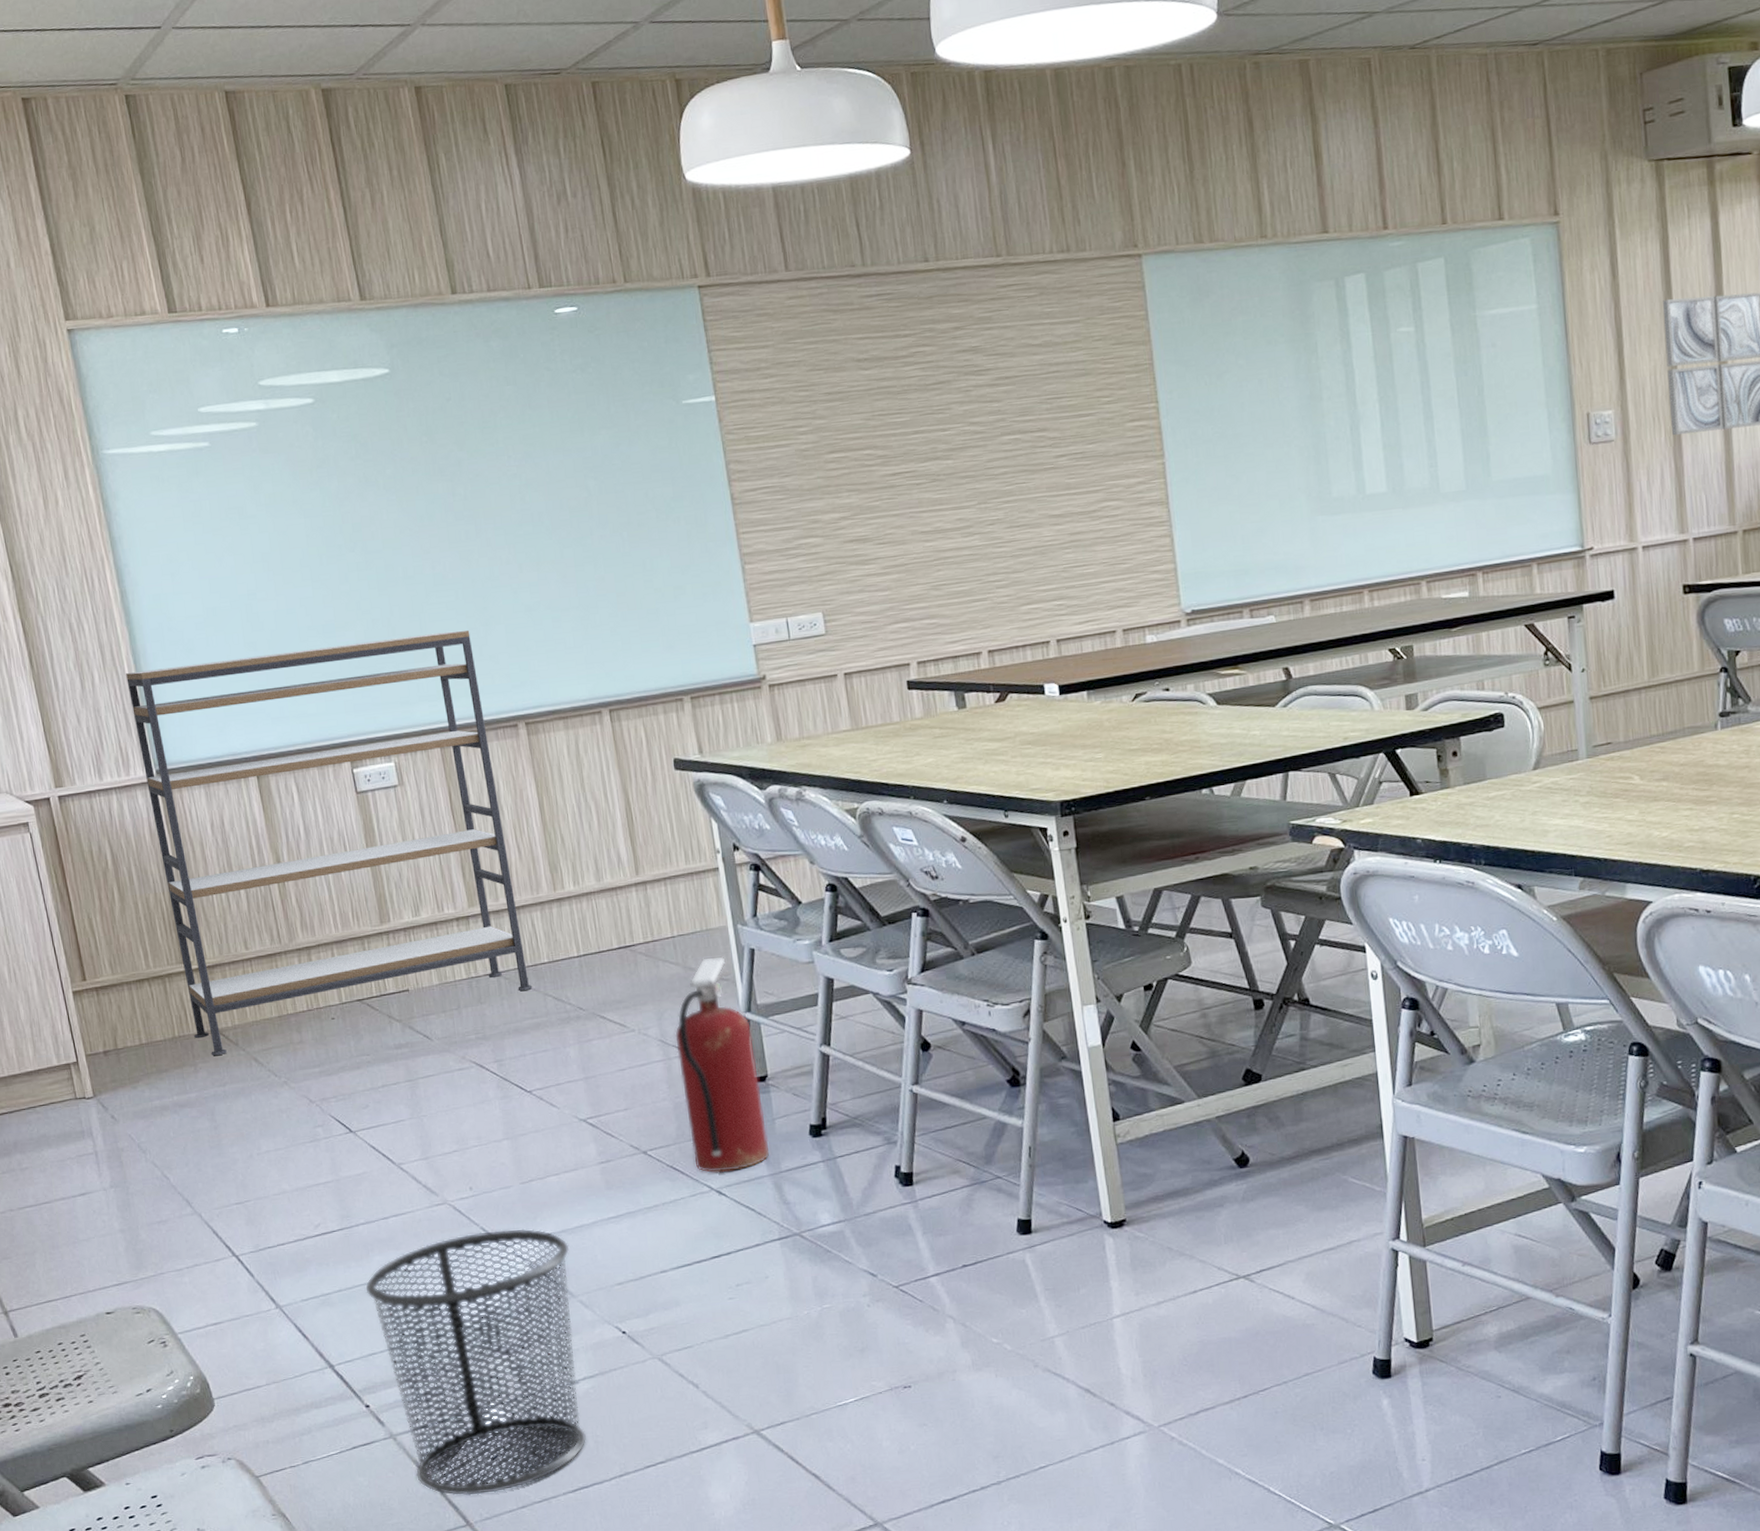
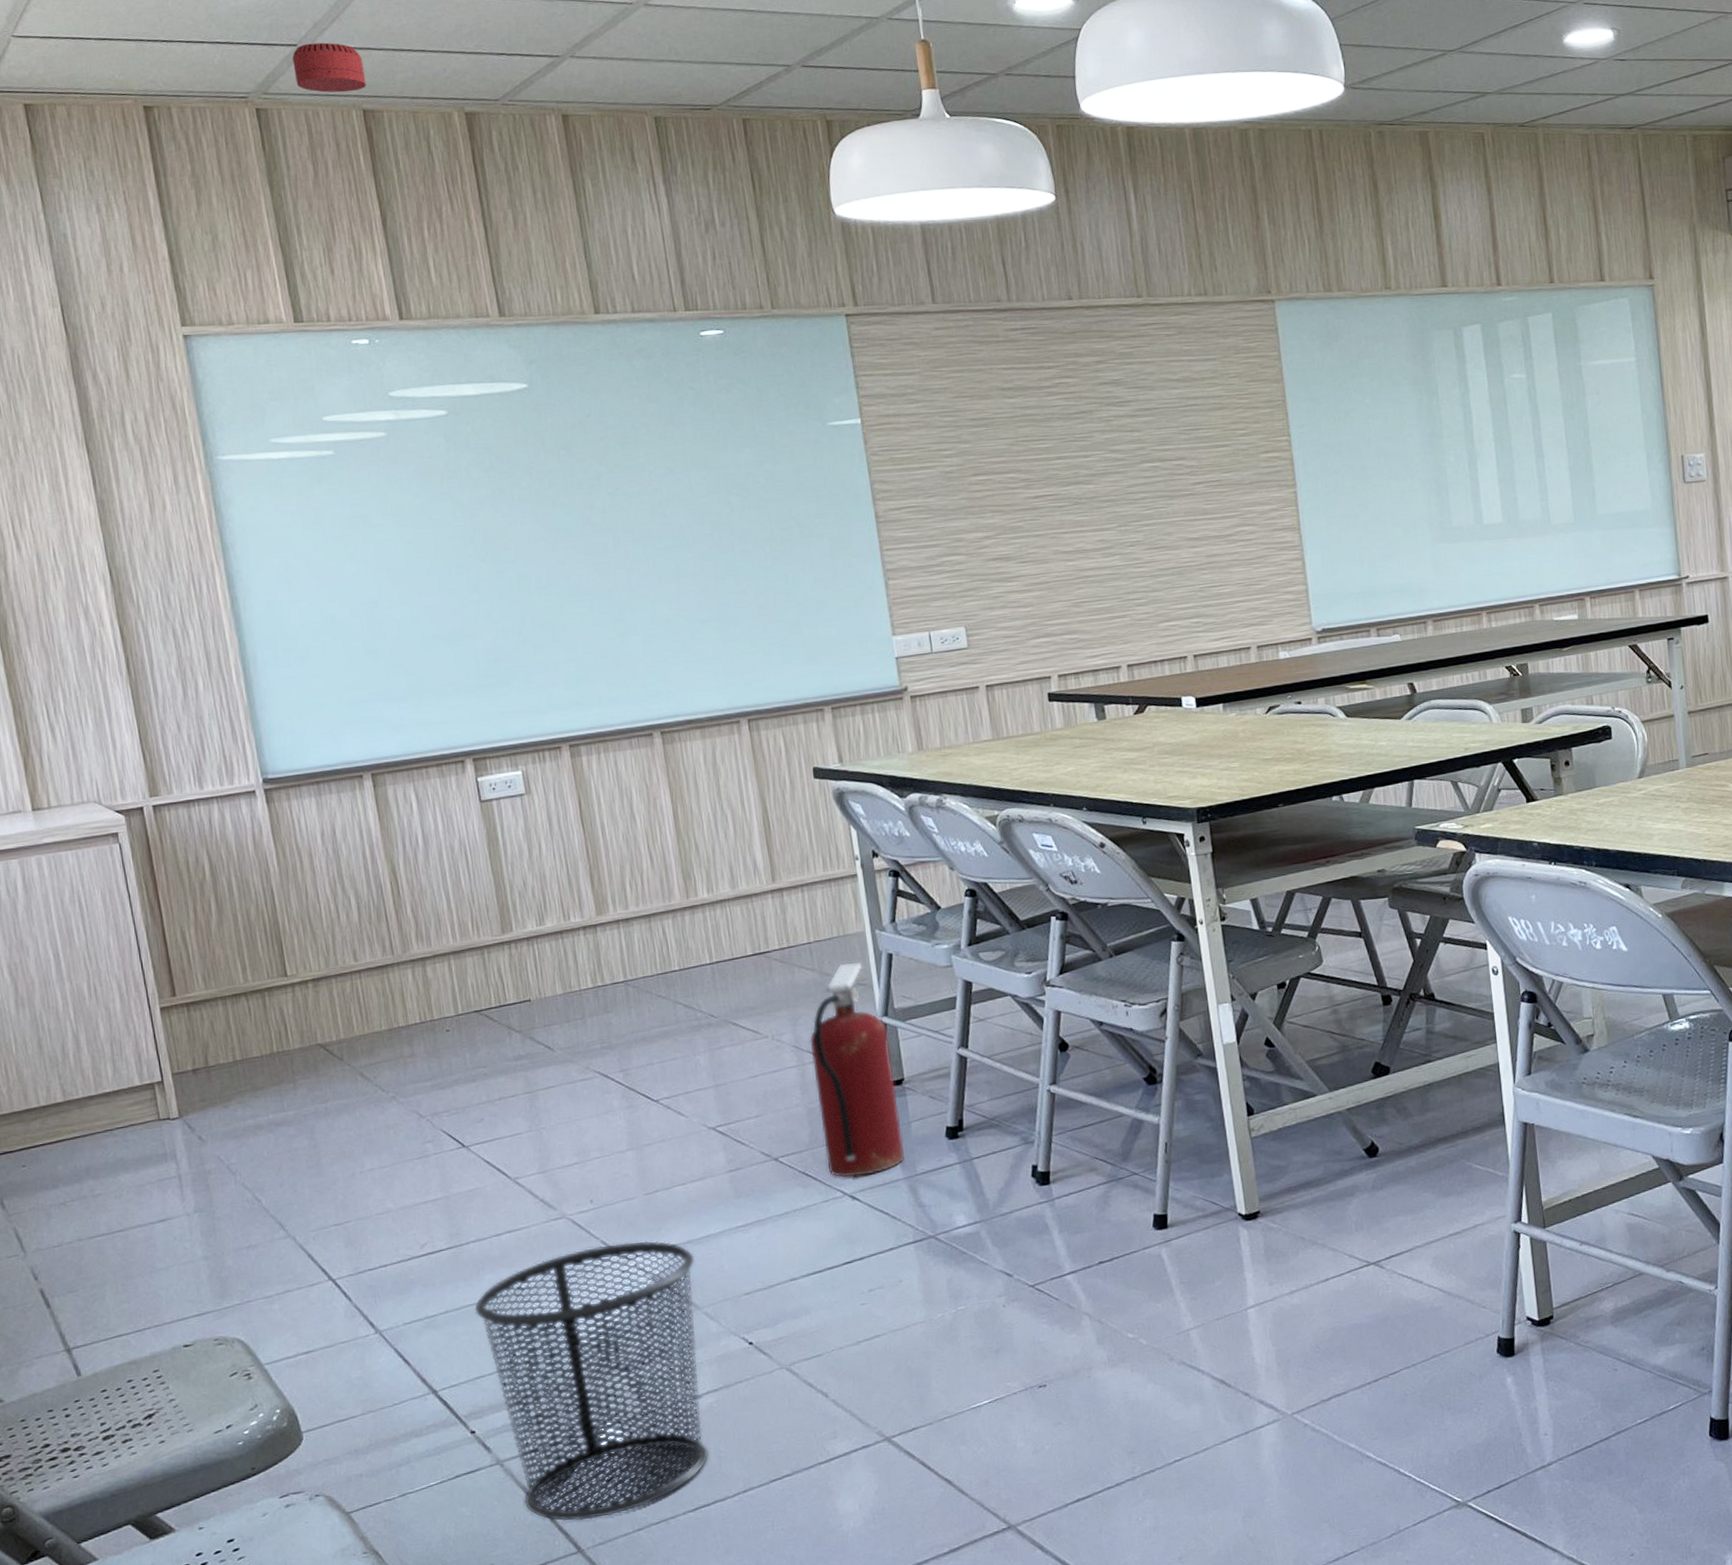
shelving unit: present [126,630,533,1056] -> none [233,640,662,1072]
smoke detector: none [157,23,228,75] -> present [292,42,367,93]

